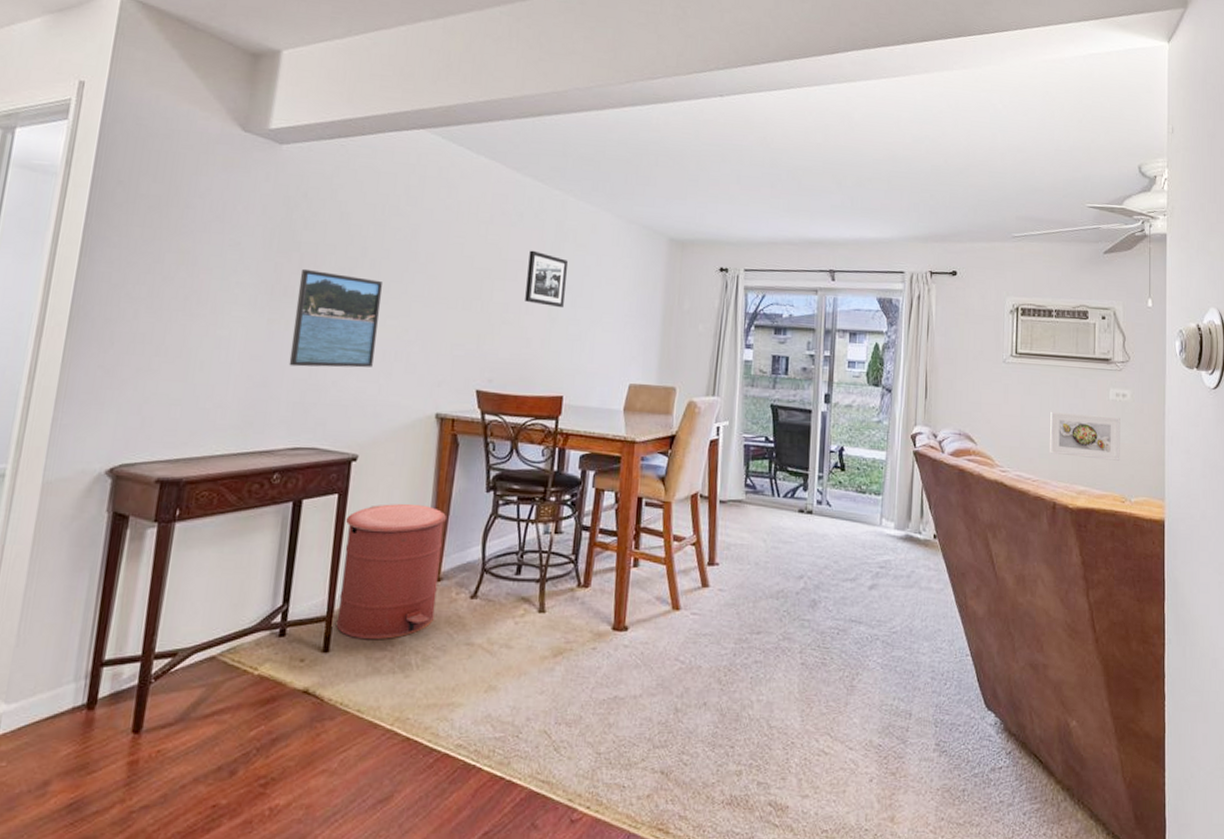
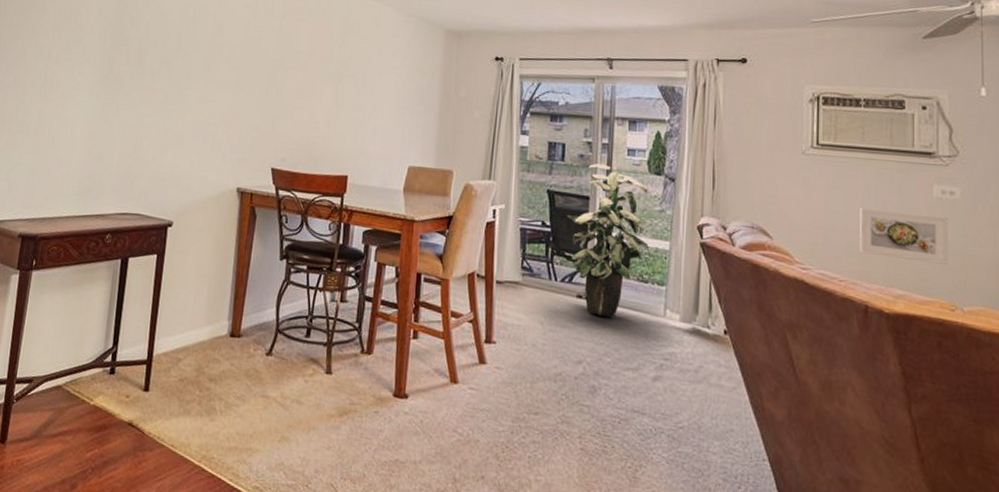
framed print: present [289,268,384,368] -> none [119,60,194,146]
trash can: present [336,504,447,639] -> none [154,265,246,385]
picture frame: present [525,250,568,308] -> none [314,42,352,95]
indoor plant: none [790,376,867,530] -> present [567,163,649,317]

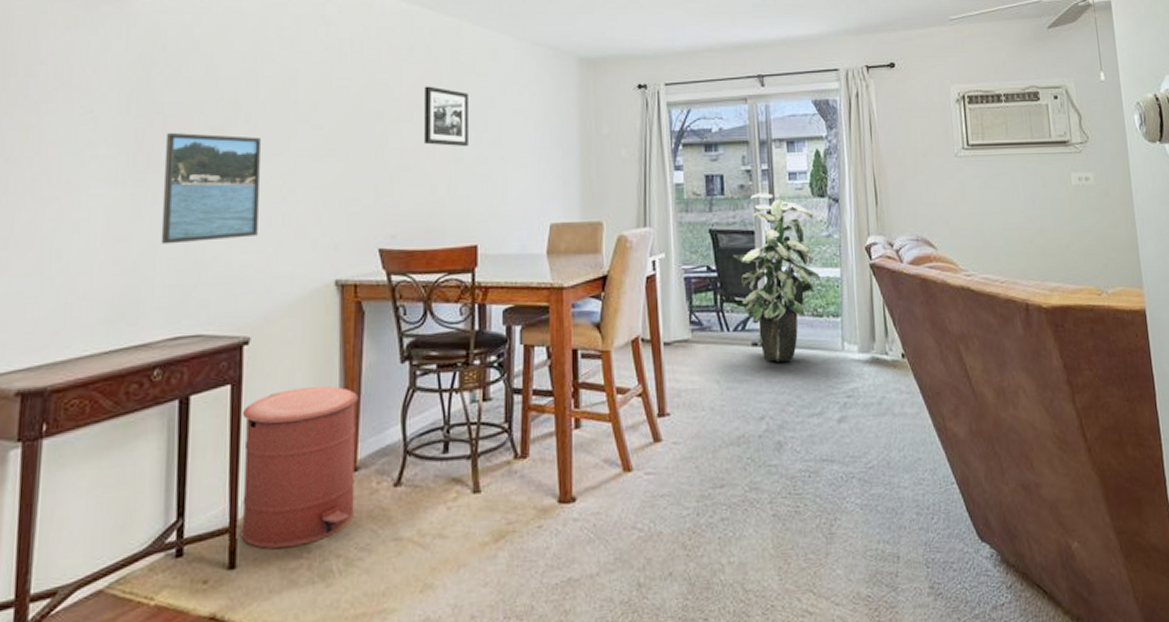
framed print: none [119,60,194,146] -> present [161,132,262,245]
trash can: none [154,265,246,385] -> present [241,386,359,549]
picture frame: none [314,42,352,95] -> present [424,86,468,147]
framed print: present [860,207,948,265] -> none [1011,203,1091,251]

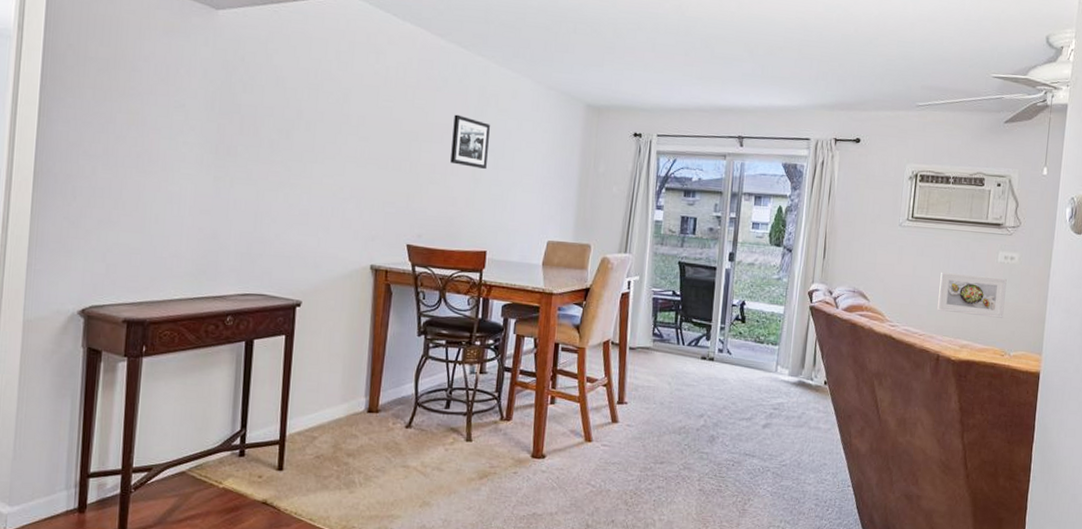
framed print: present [161,132,262,245] -> none [235,129,319,223]
trash can: present [241,386,359,549] -> none [288,345,383,461]
indoor plant: present [733,193,820,362] -> none [696,236,768,375]
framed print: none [1011,203,1091,251] -> present [937,272,1007,318]

